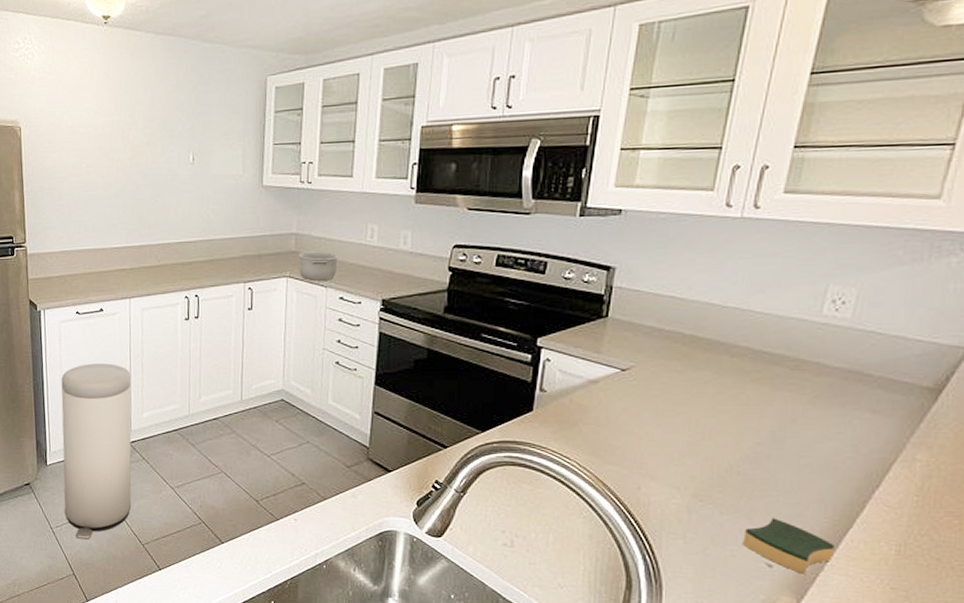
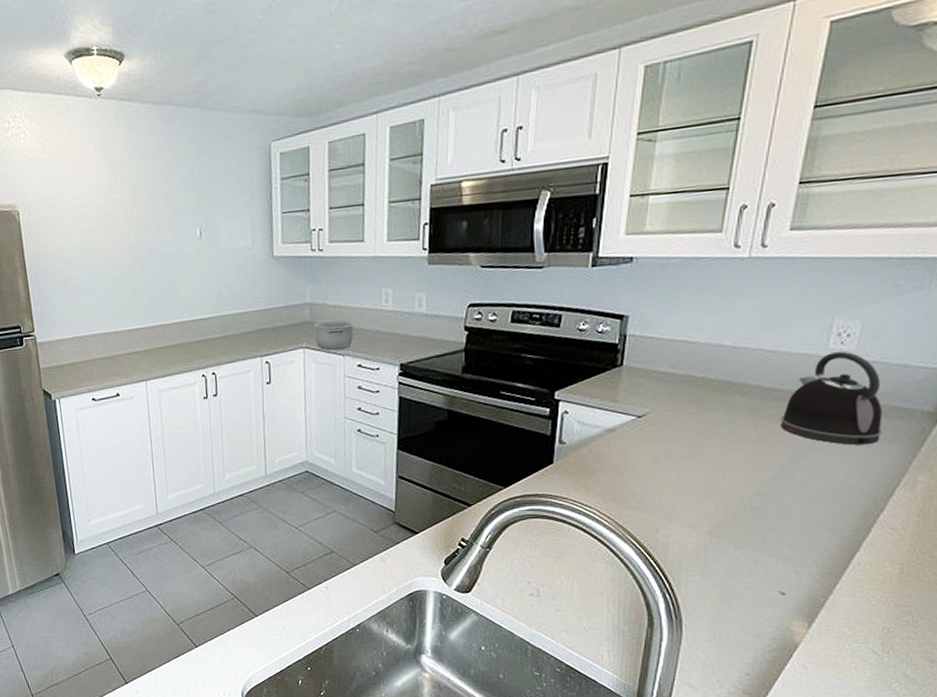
pedal bin: present [61,363,132,540] -> none [82,448,164,624]
sponge: present [743,518,835,574] -> none [757,548,843,599]
kettle: none [771,318,878,416] -> present [781,351,882,445]

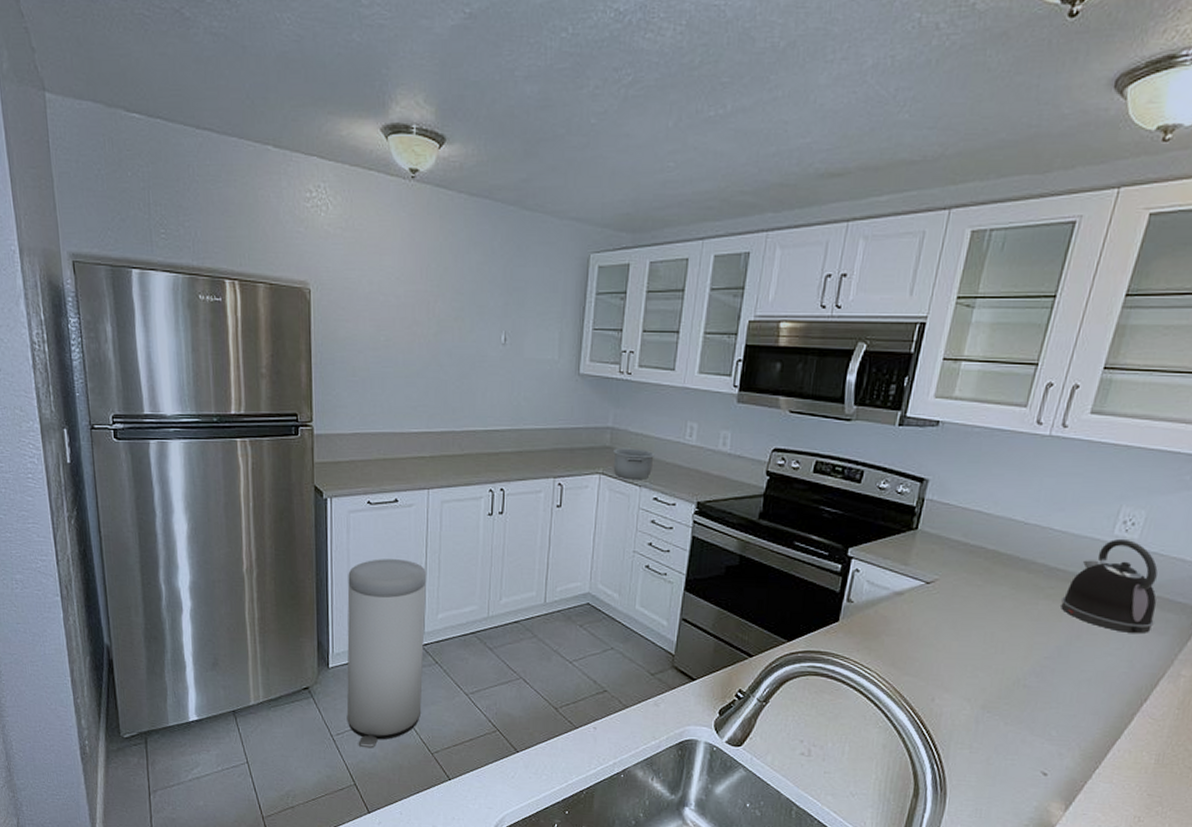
pedal bin: none [82,448,164,624] -> present [346,559,426,748]

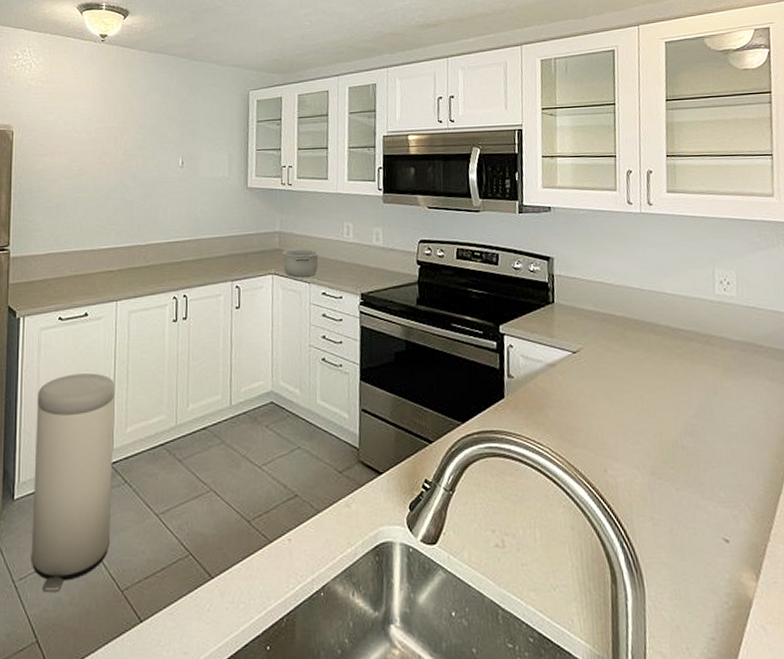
kettle: present [1061,538,1158,633] -> none [691,297,774,384]

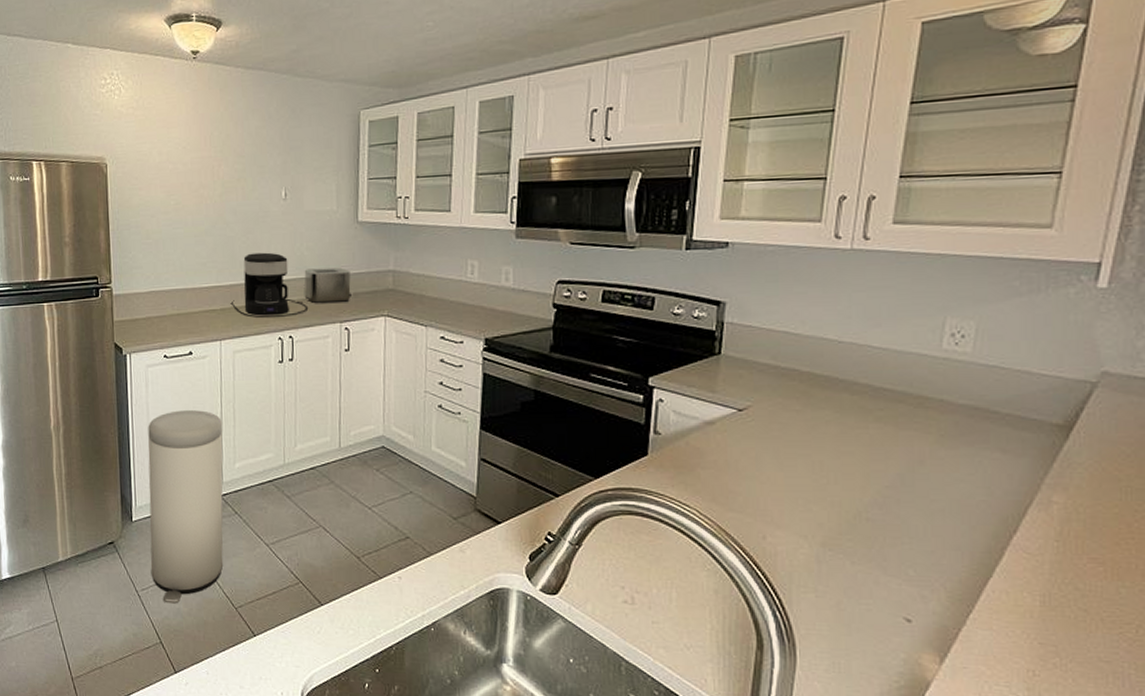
coffee maker: none [128,215,201,279] -> present [230,252,307,319]
toaster: none [198,229,242,264] -> present [304,267,351,304]
cooking pot: present [283,248,320,277] -> none [397,289,439,320]

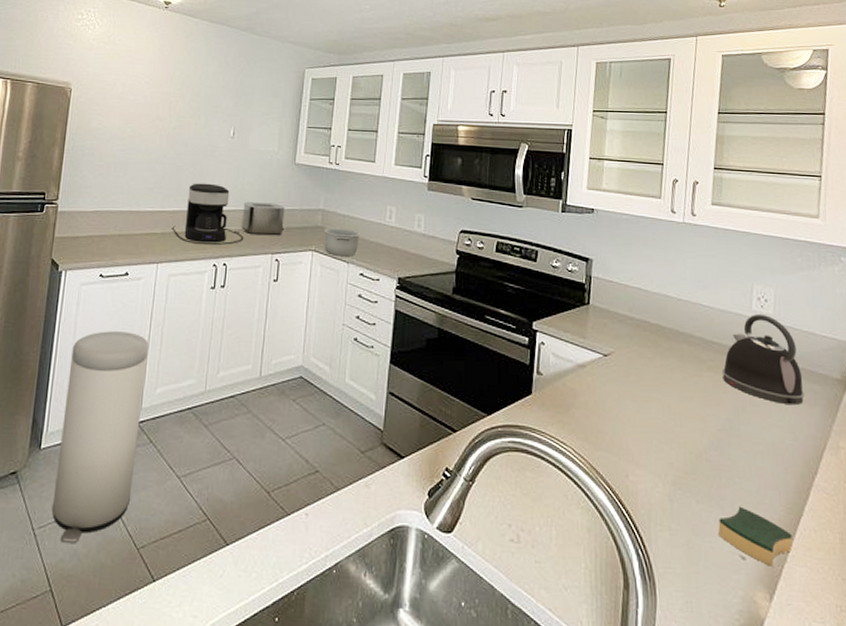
cooking pot: none [397,289,439,320] -> present [324,227,361,257]
sponge: none [878,567,975,629] -> present [718,506,793,566]
kettle: none [895,352,1008,455] -> present [722,313,805,404]

